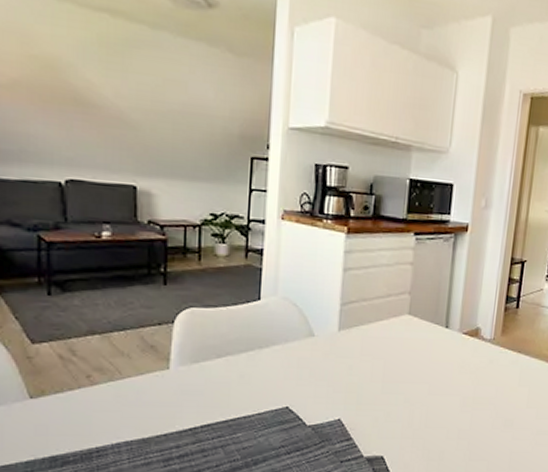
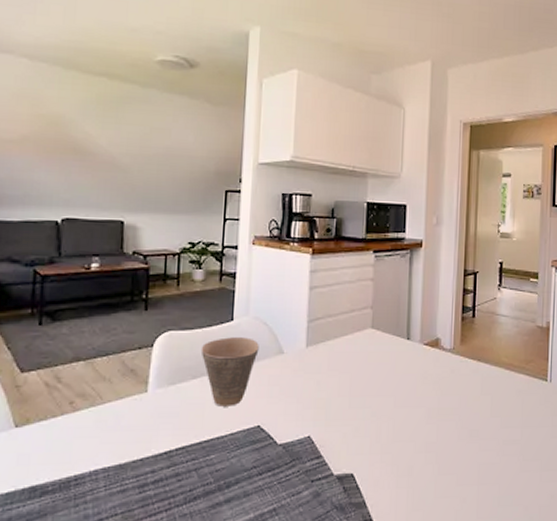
cup: none [225,317,288,387] -> present [200,337,259,407]

